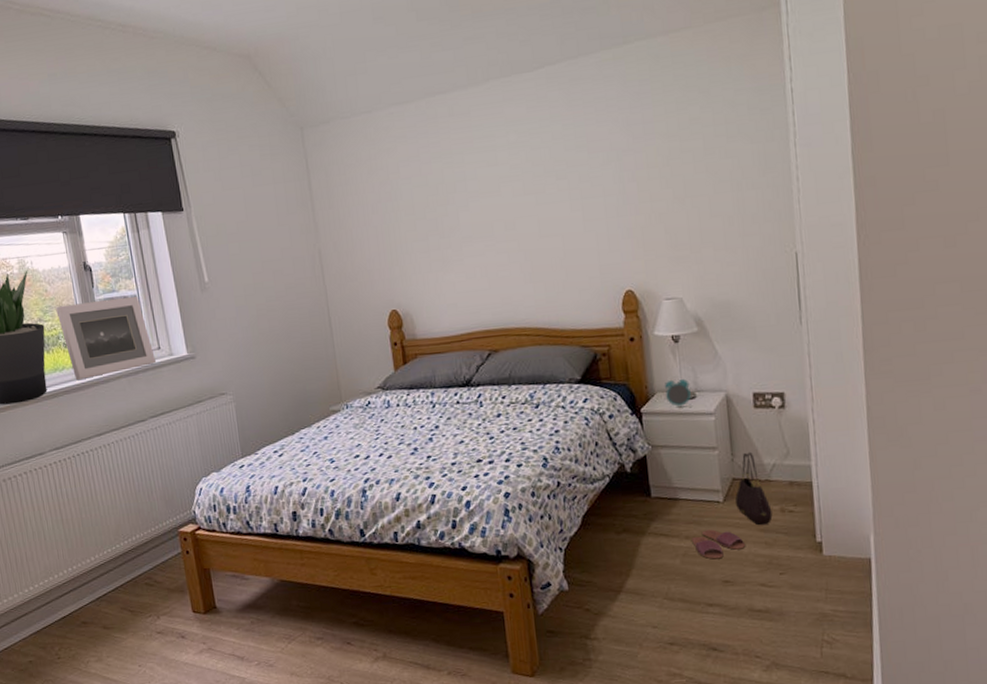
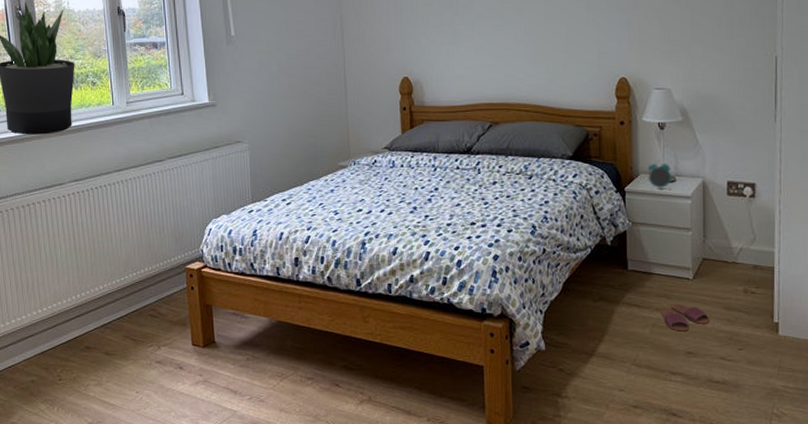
picture frame: present [56,295,157,381] -> none [87,43,179,118]
handbag: present [734,451,773,525] -> none [703,235,736,302]

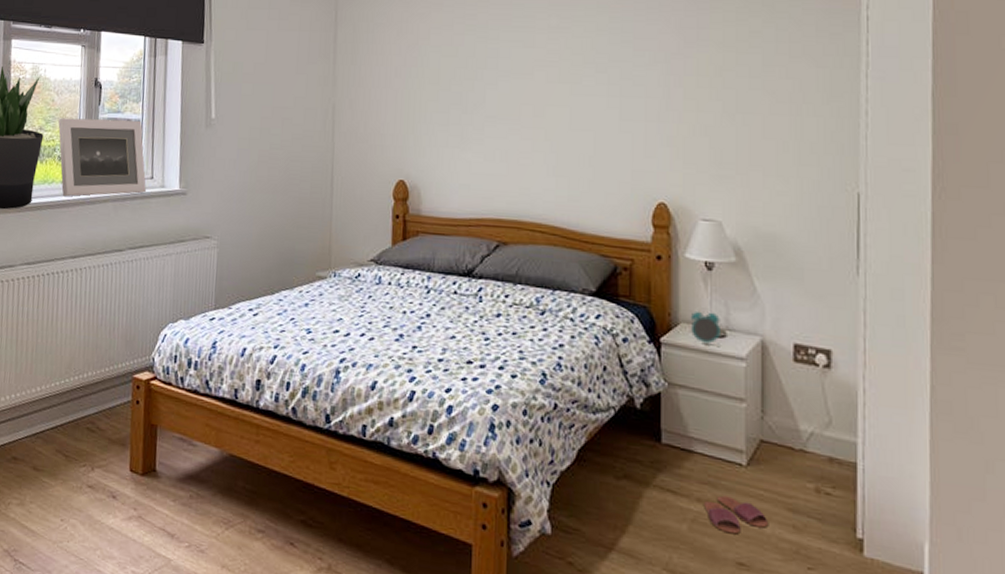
picture frame: none [87,43,179,118] -> present [58,118,147,197]

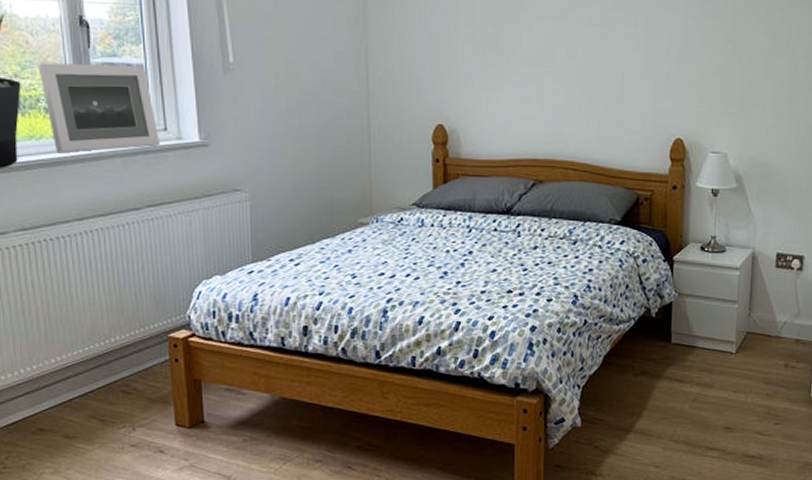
alarm clock: present [690,306,720,348] -> none [698,227,722,261]
slippers: present [704,495,769,535] -> none [702,378,750,407]

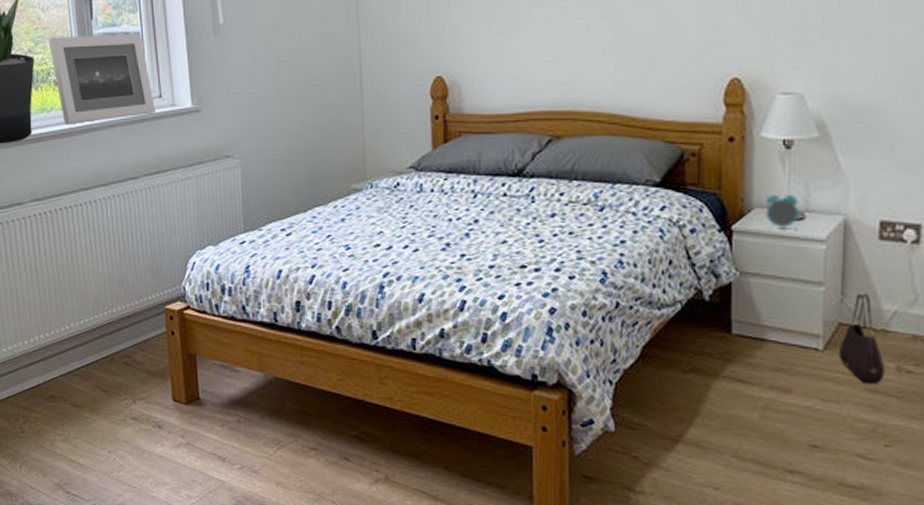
alarm clock: none [698,227,722,261] -> present [765,188,799,231]
handbag: none [745,308,777,377] -> present [838,293,885,383]

